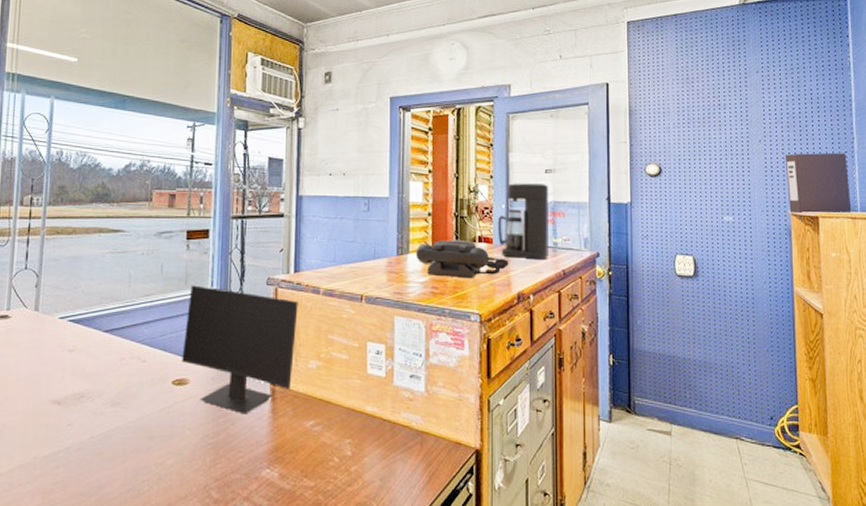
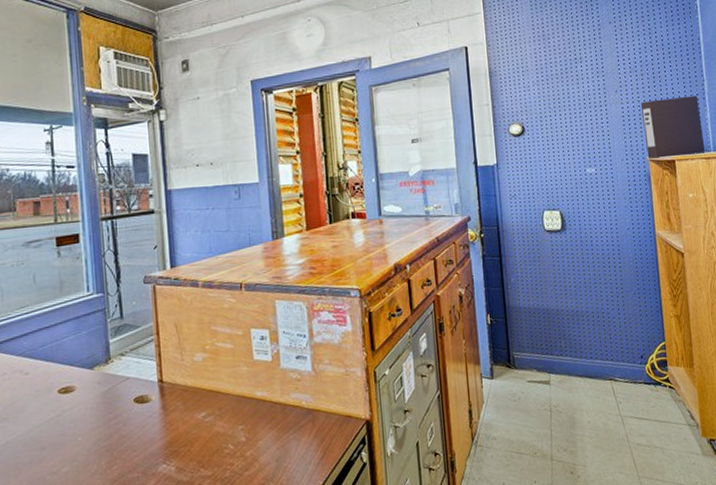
computer monitor: present [182,285,298,415] -> none [65,291,179,414]
telephone: present [415,239,509,279] -> none [290,217,384,256]
coffee maker: present [498,183,549,260] -> none [369,154,422,230]

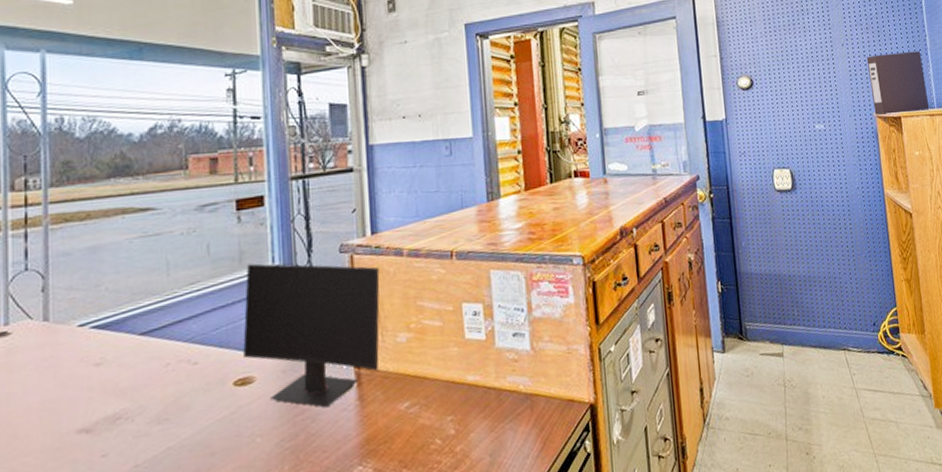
computer monitor: none [65,291,179,414] -> present [243,263,380,408]

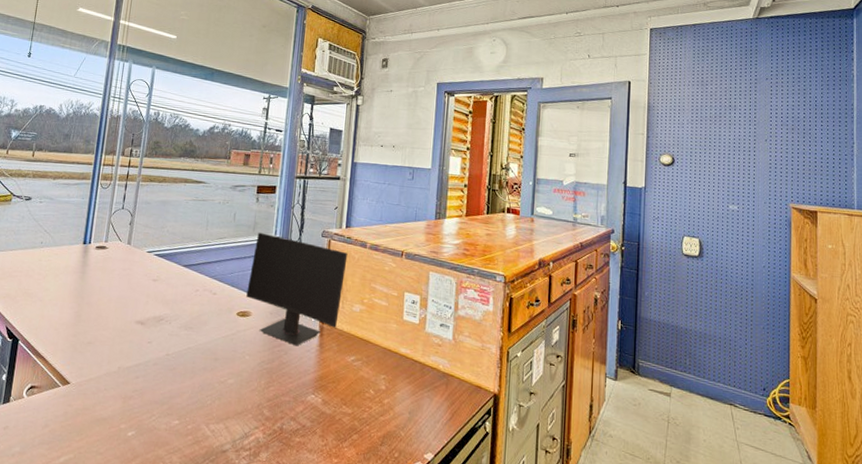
binder: present [867,51,930,115] -> none [789,153,849,209]

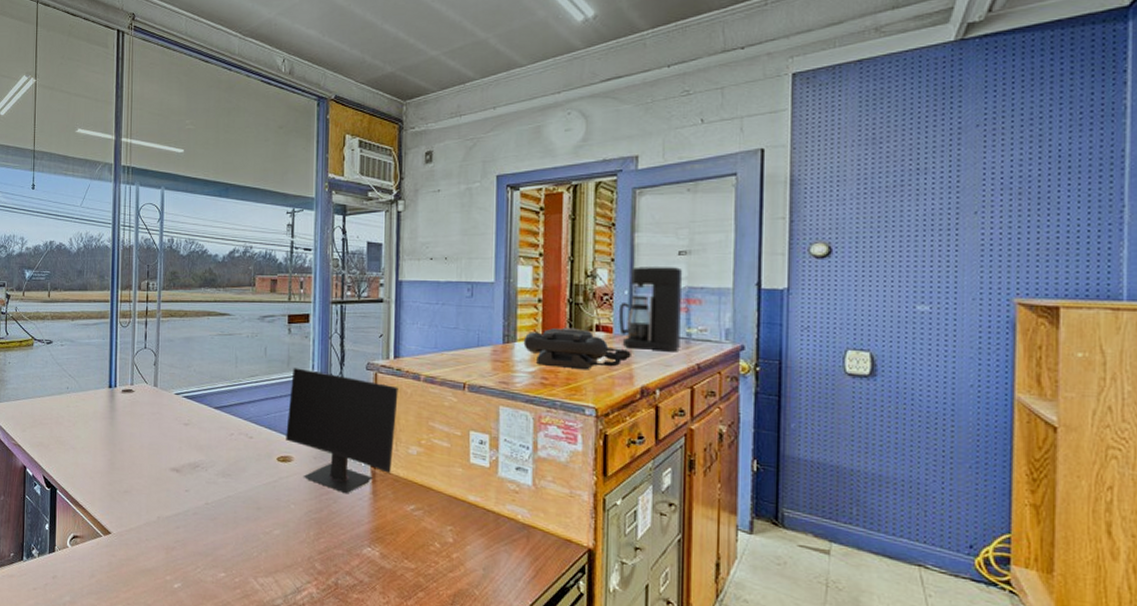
telephone: none [451,208,533,244] -> present [523,327,631,370]
coffee maker: none [524,163,572,232] -> present [619,267,683,352]

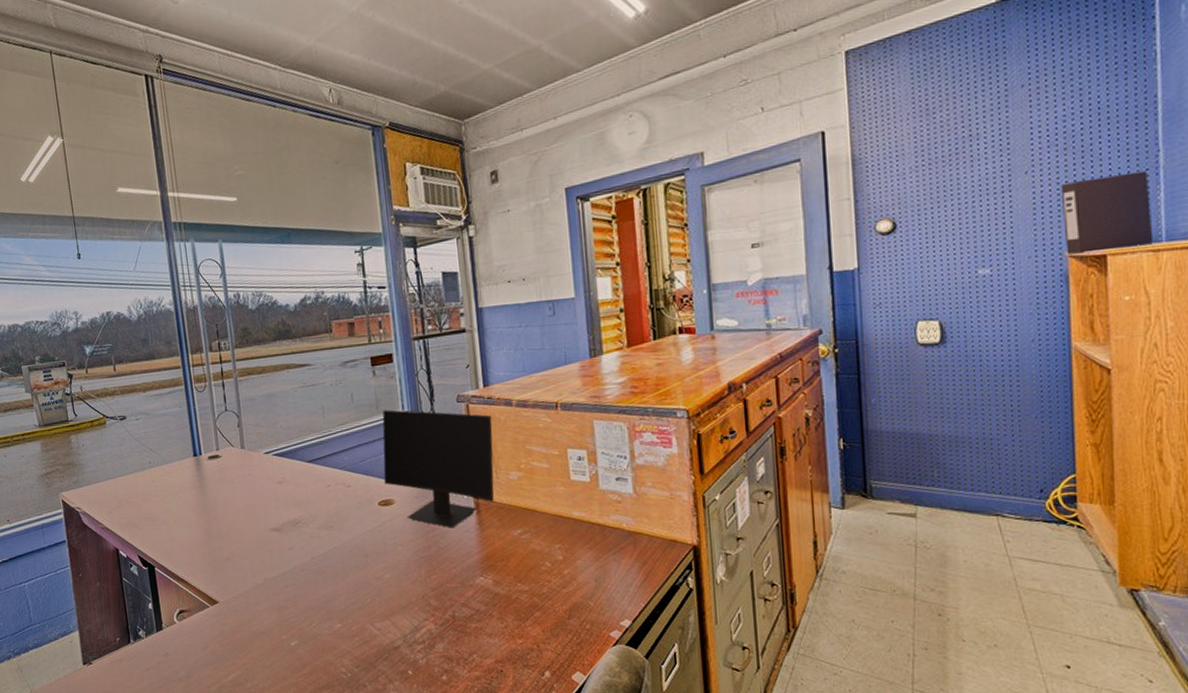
telephone: present [523,327,631,370] -> none [610,333,716,375]
coffee maker: present [619,267,683,352] -> none [700,260,761,346]
binder: none [1013,225,1114,302] -> present [1062,170,1154,254]

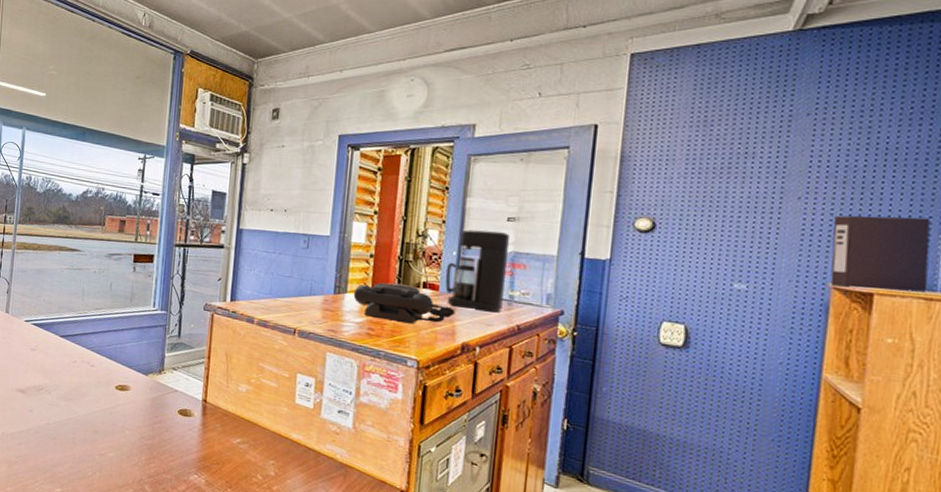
computer monitor: present [382,409,494,528] -> none [125,304,233,424]
telephone: none [610,333,716,375] -> present [353,282,455,324]
coffee maker: none [700,260,761,346] -> present [445,230,511,312]

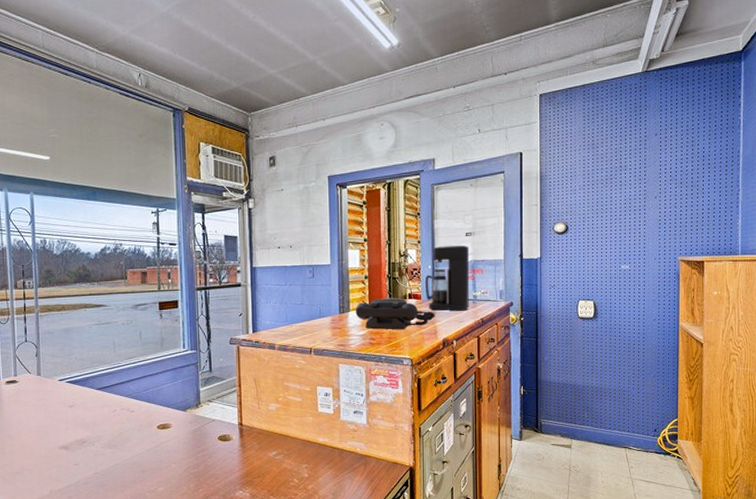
binder: present [830,215,931,292] -> none [678,204,734,259]

